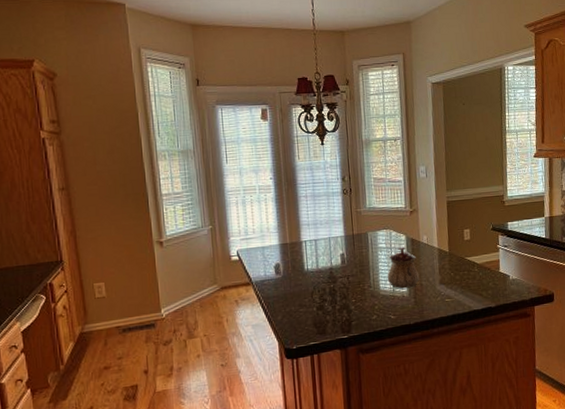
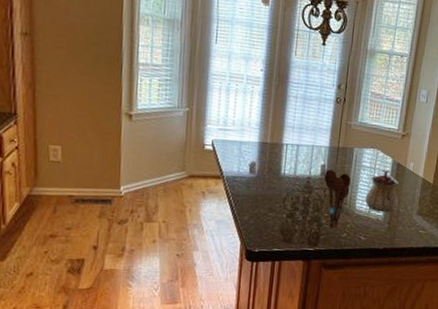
utensil holder: none [345,257,372,313] -> present [324,169,351,230]

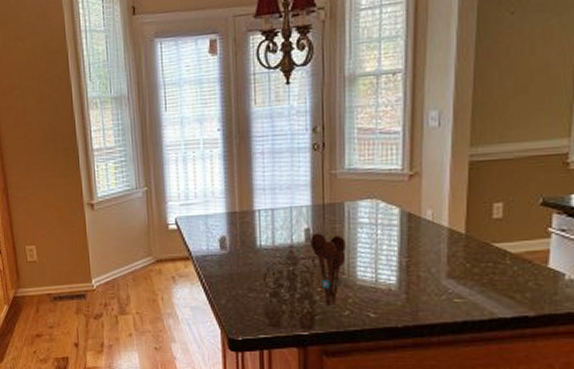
teapot: present [365,170,400,213] -> none [368,224,417,280]

